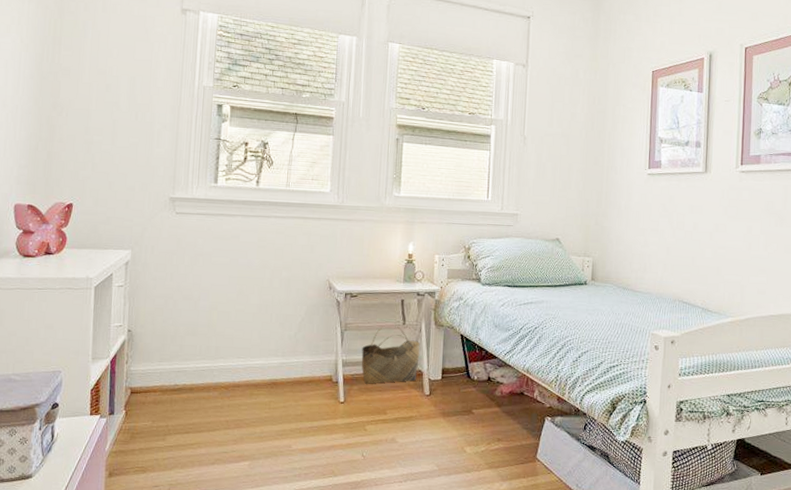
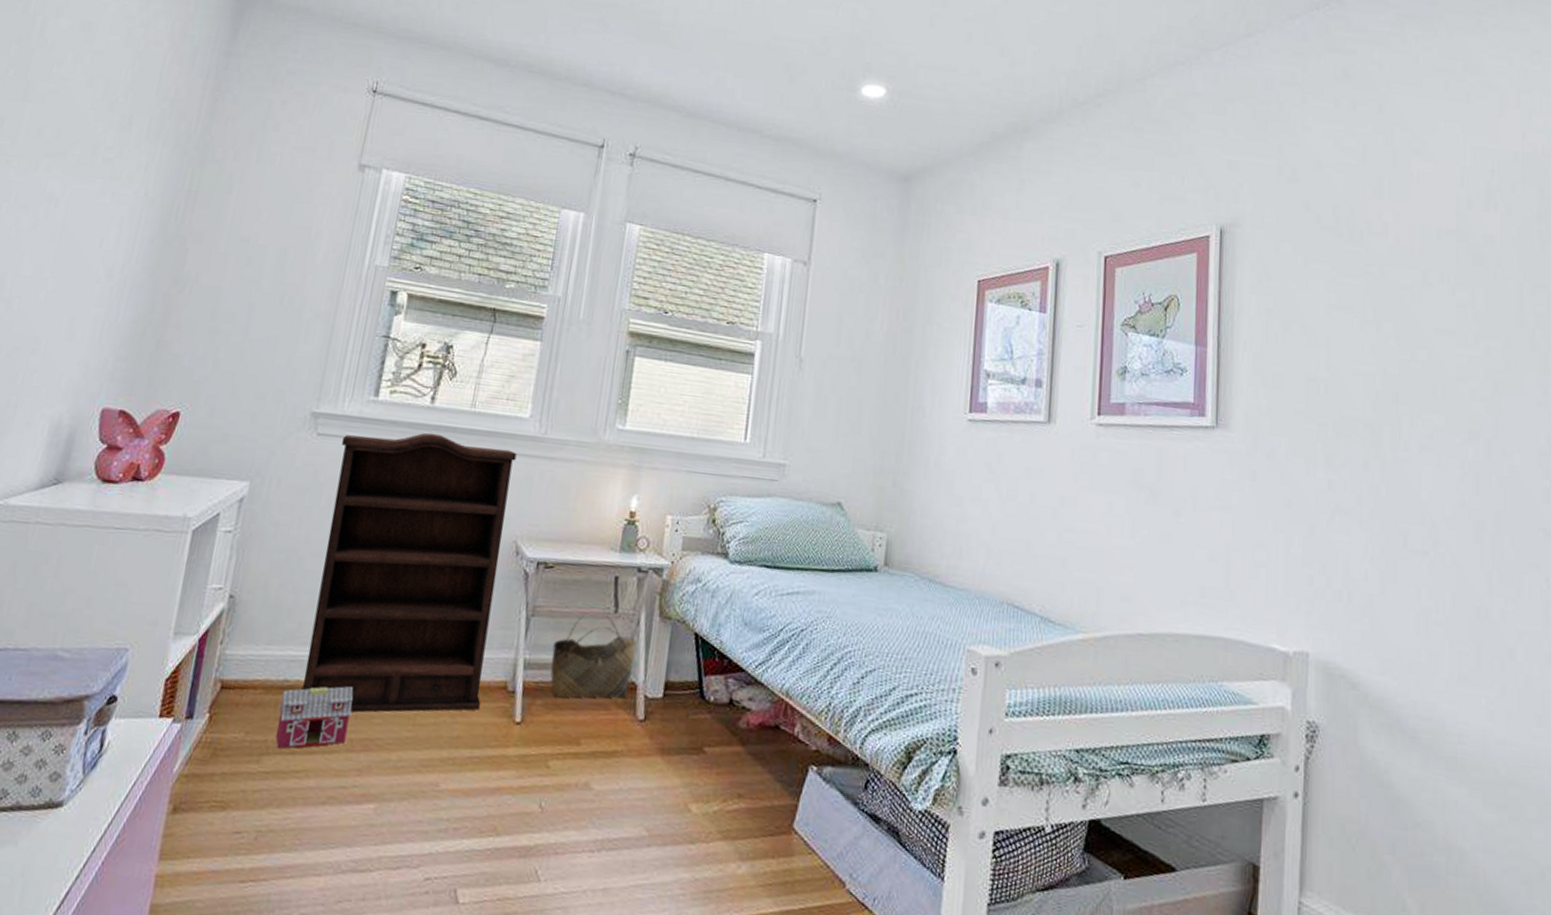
toy house: none [173,386,225,430] -> present [276,686,354,749]
bookshelf: none [188,207,323,403] -> present [301,432,517,713]

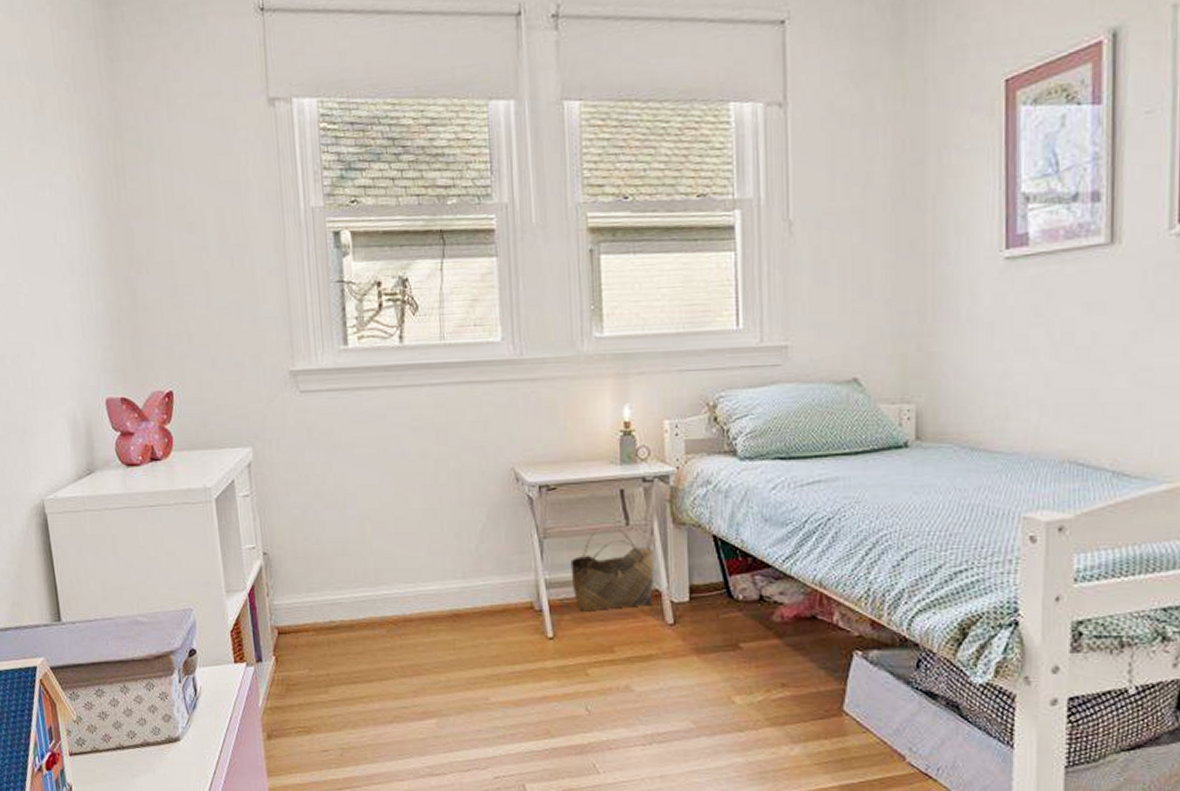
toy house: present [276,686,354,749] -> none [331,621,397,680]
bookshelf: present [301,432,517,713] -> none [324,372,512,643]

